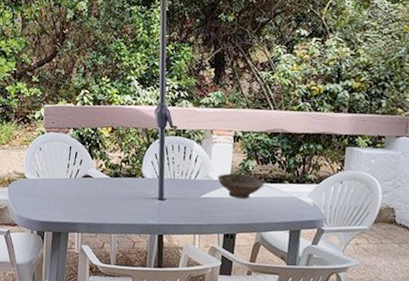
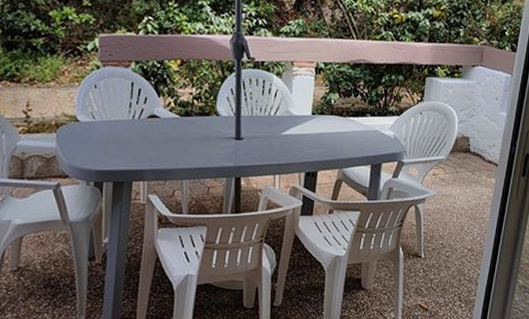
bowl: present [217,173,265,199] -> none [298,108,347,135]

